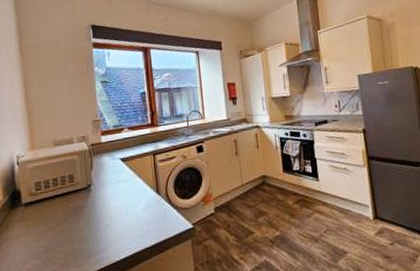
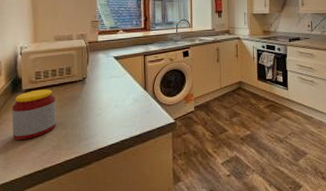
jar: none [12,200,62,261] -> present [12,89,56,141]

